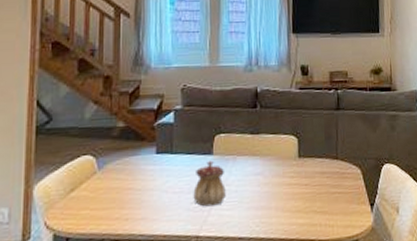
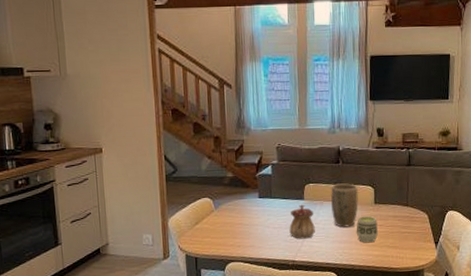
plant pot: none [245,132,280,189] -> present [330,183,359,228]
cup: none [276,173,303,209] -> present [356,215,378,243]

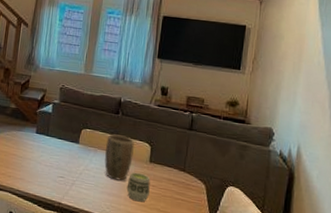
teapot: present [289,204,315,239] -> none [60,147,86,184]

